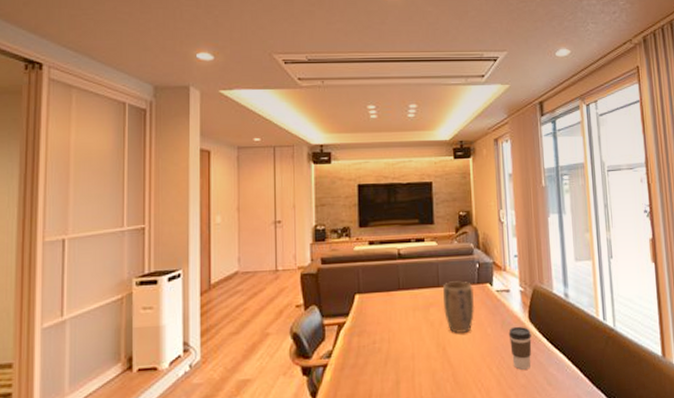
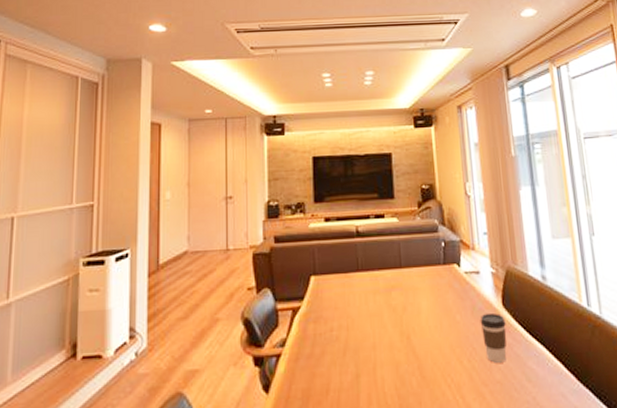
plant pot: present [442,281,475,333] -> none [405,261,442,320]

